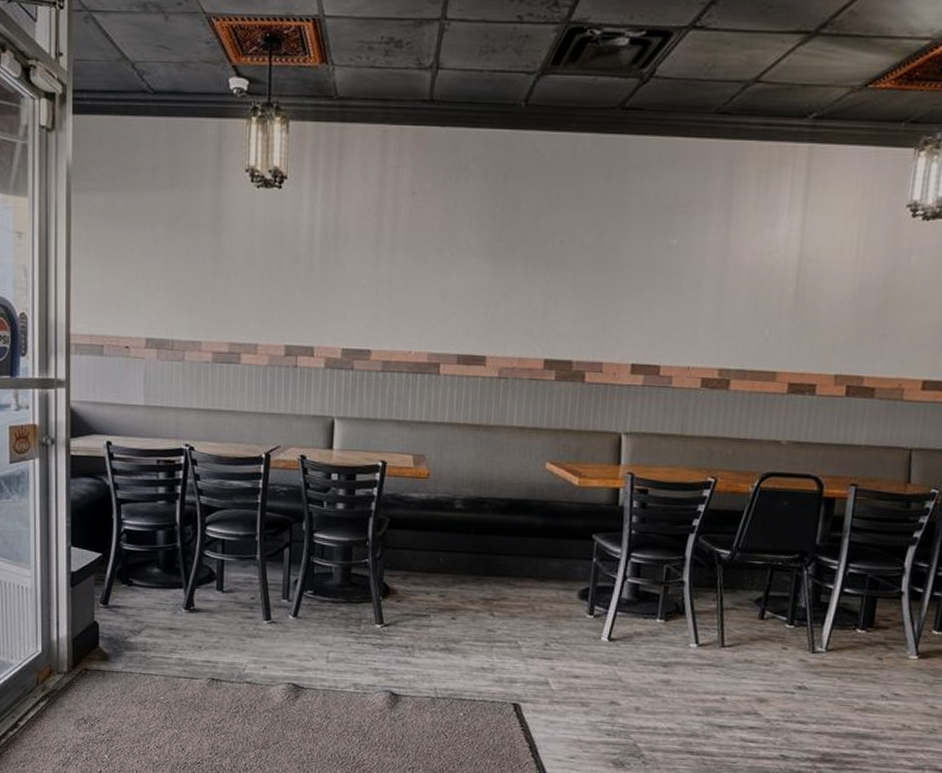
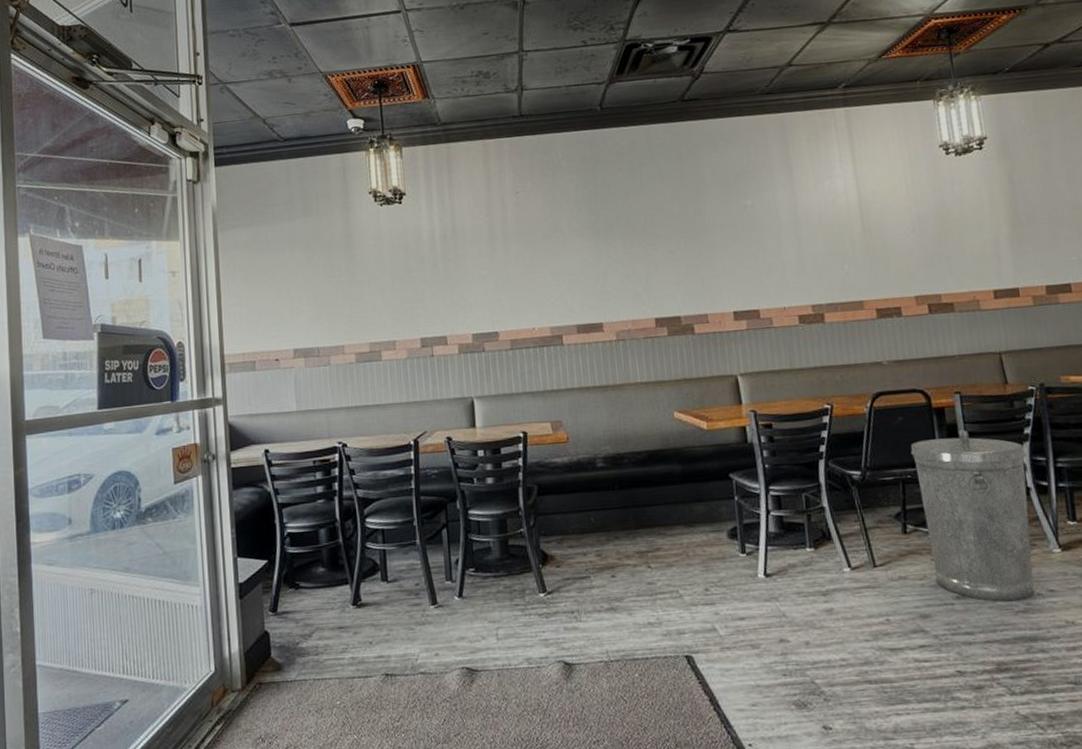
trash can: none [782,524,910,700] -> present [911,430,1035,602]

